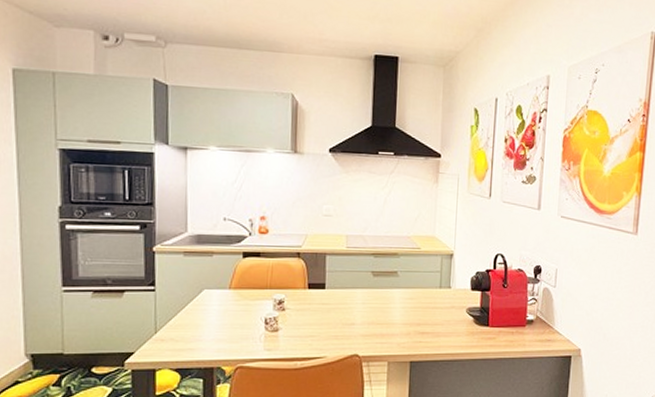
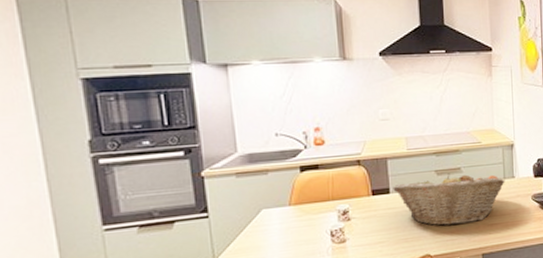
fruit basket: none [328,276,441,329] -> present [393,173,505,226]

